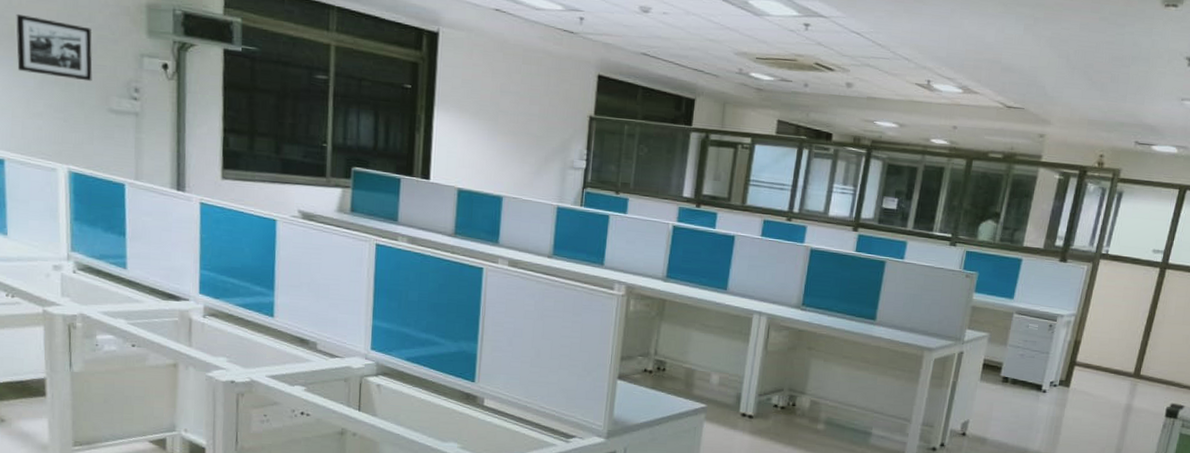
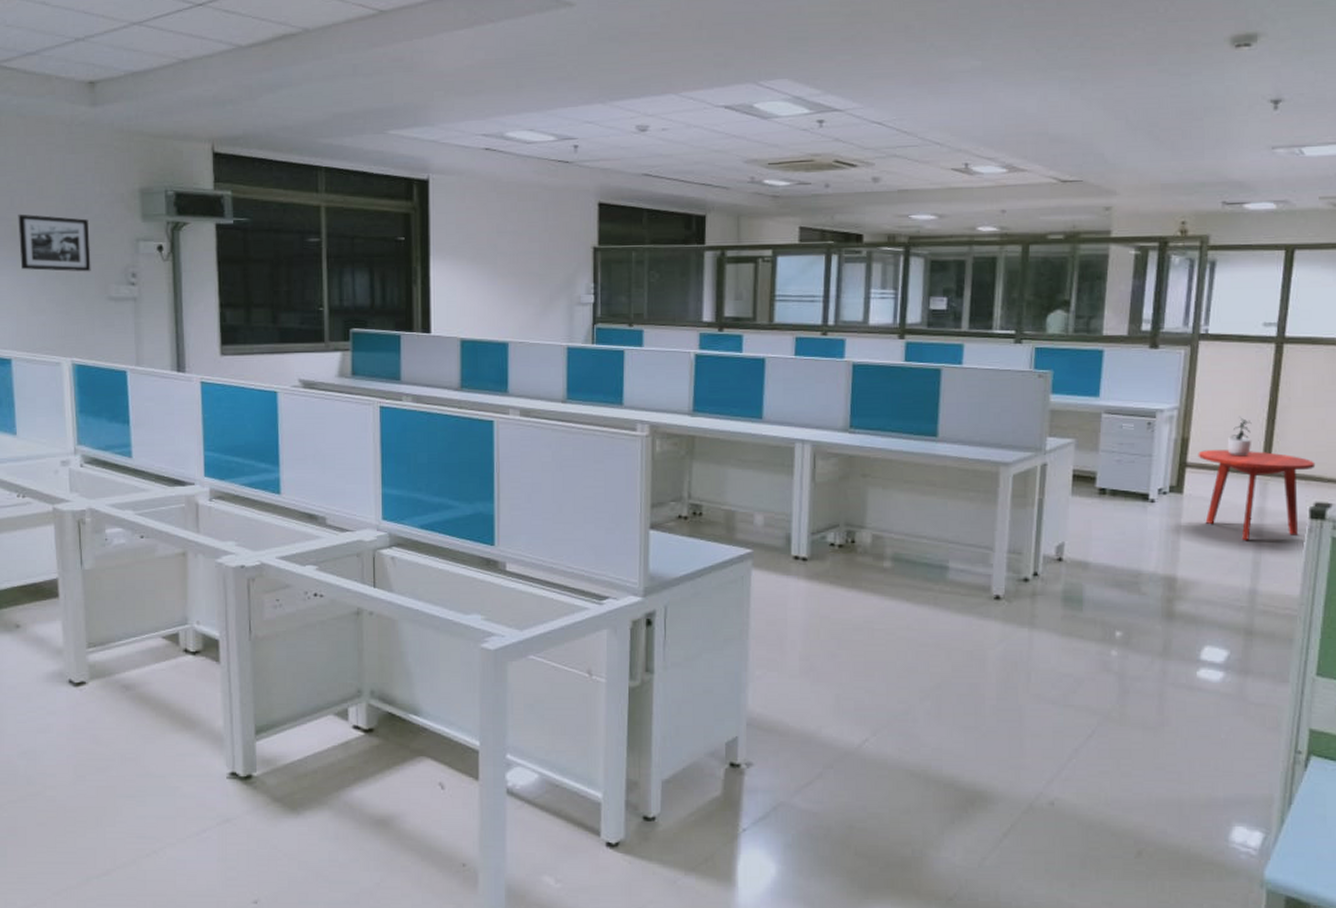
side table: none [1084,352,1177,431] -> present [1198,450,1316,541]
potted plant: none [1109,326,1132,361] -> present [1227,416,1252,457]

